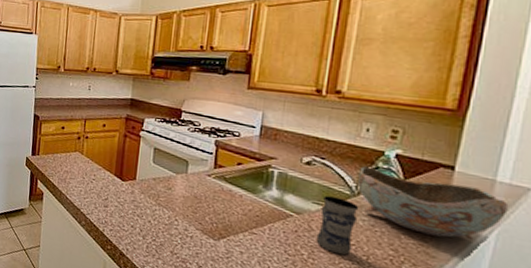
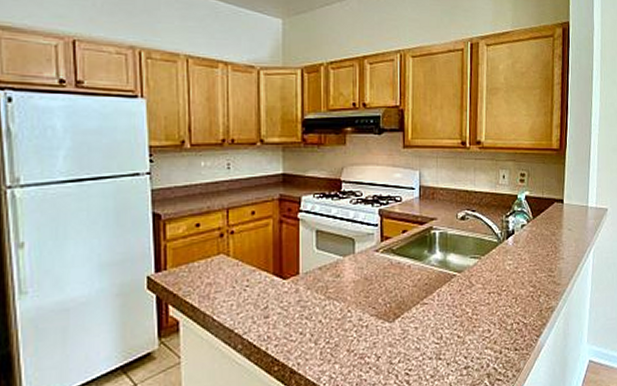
jar: present [316,196,359,256] -> none [476,247,505,304]
bowl: present [358,166,509,241] -> none [502,212,597,265]

